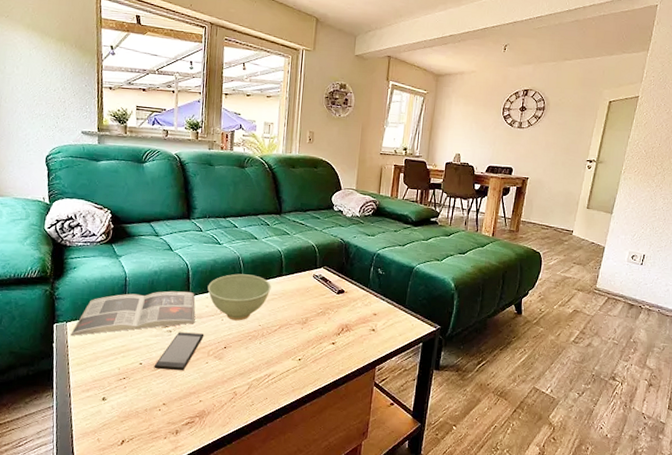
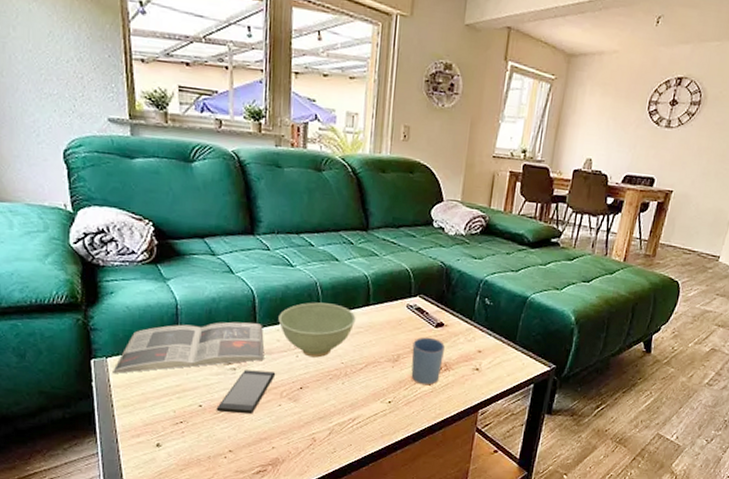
mug: none [317,302,345,345] -> present [411,337,445,386]

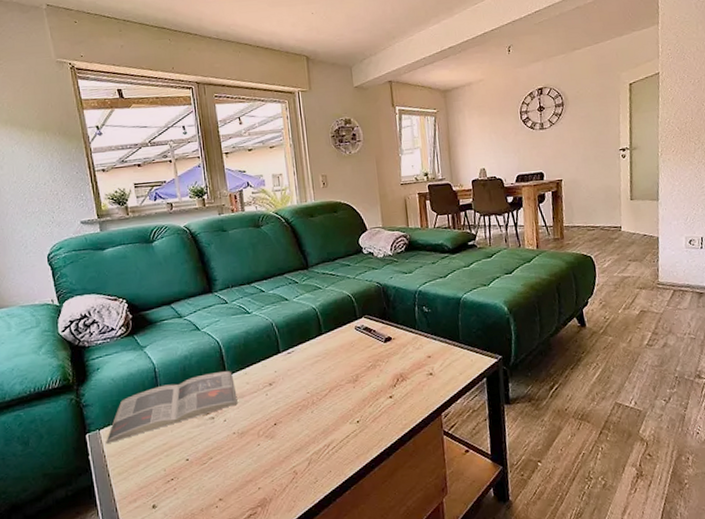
smartphone: present [216,370,276,414] -> none [202,413,251,462]
bowl: present [278,302,356,358] -> none [244,339,313,393]
mug: present [411,337,445,386] -> none [367,352,399,400]

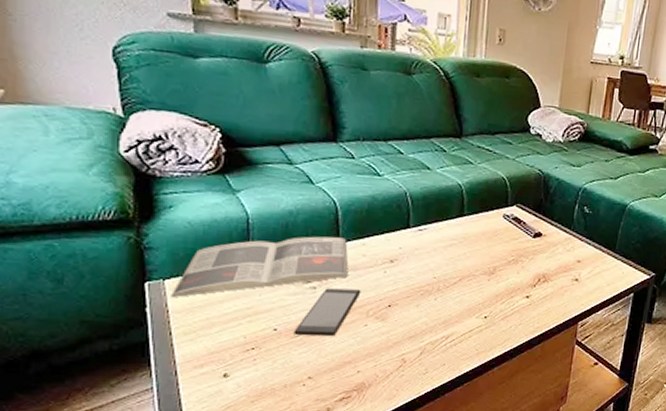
smartphone: none [202,413,251,462] -> present [293,288,362,336]

